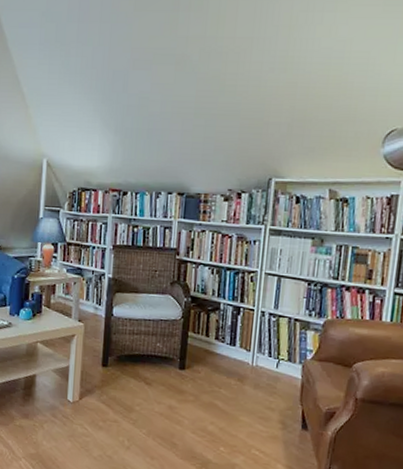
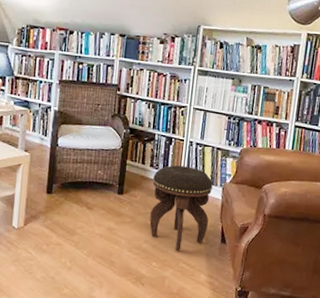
footstool: none [215,338,290,437] -> present [149,165,213,252]

